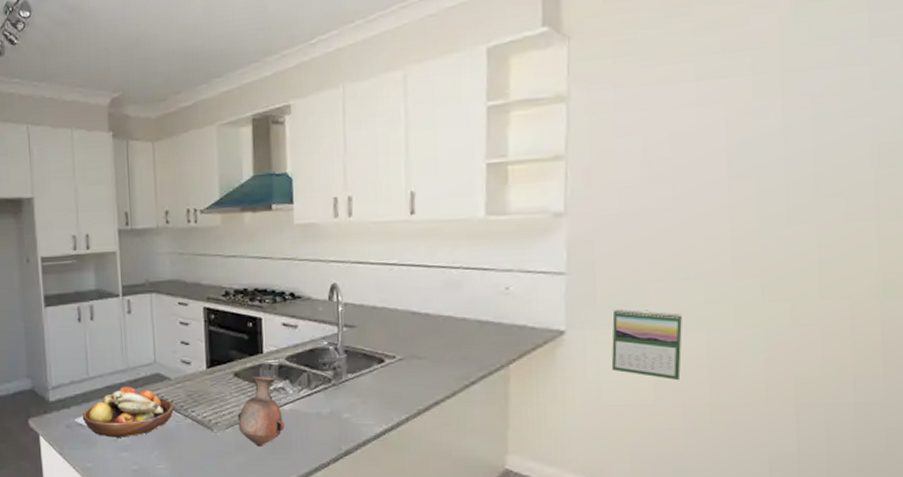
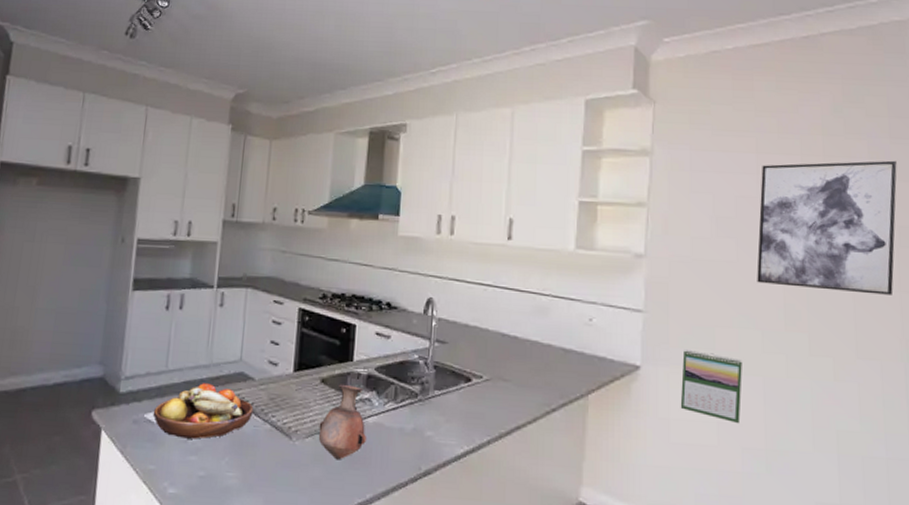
wall art: none [698,64,878,229] -> present [757,160,897,295]

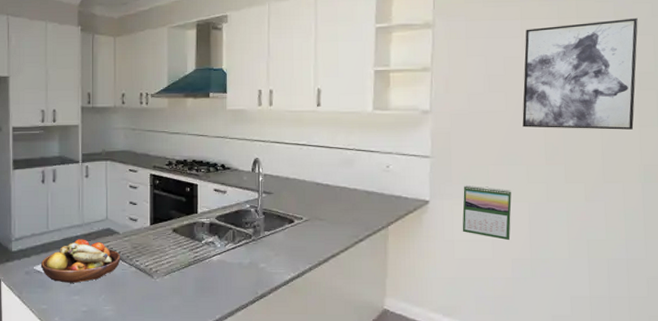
vase: present [318,384,367,460] -> none [174,232,214,291]

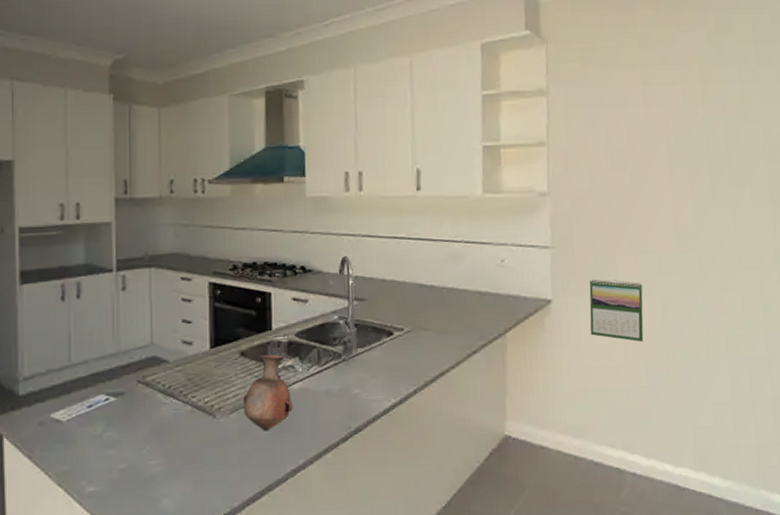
fruit bowl: present [40,239,121,283] -> none [60,372,171,433]
vase: none [174,232,214,291] -> present [243,354,294,431]
wall art: present [522,17,638,130] -> none [648,84,767,210]

